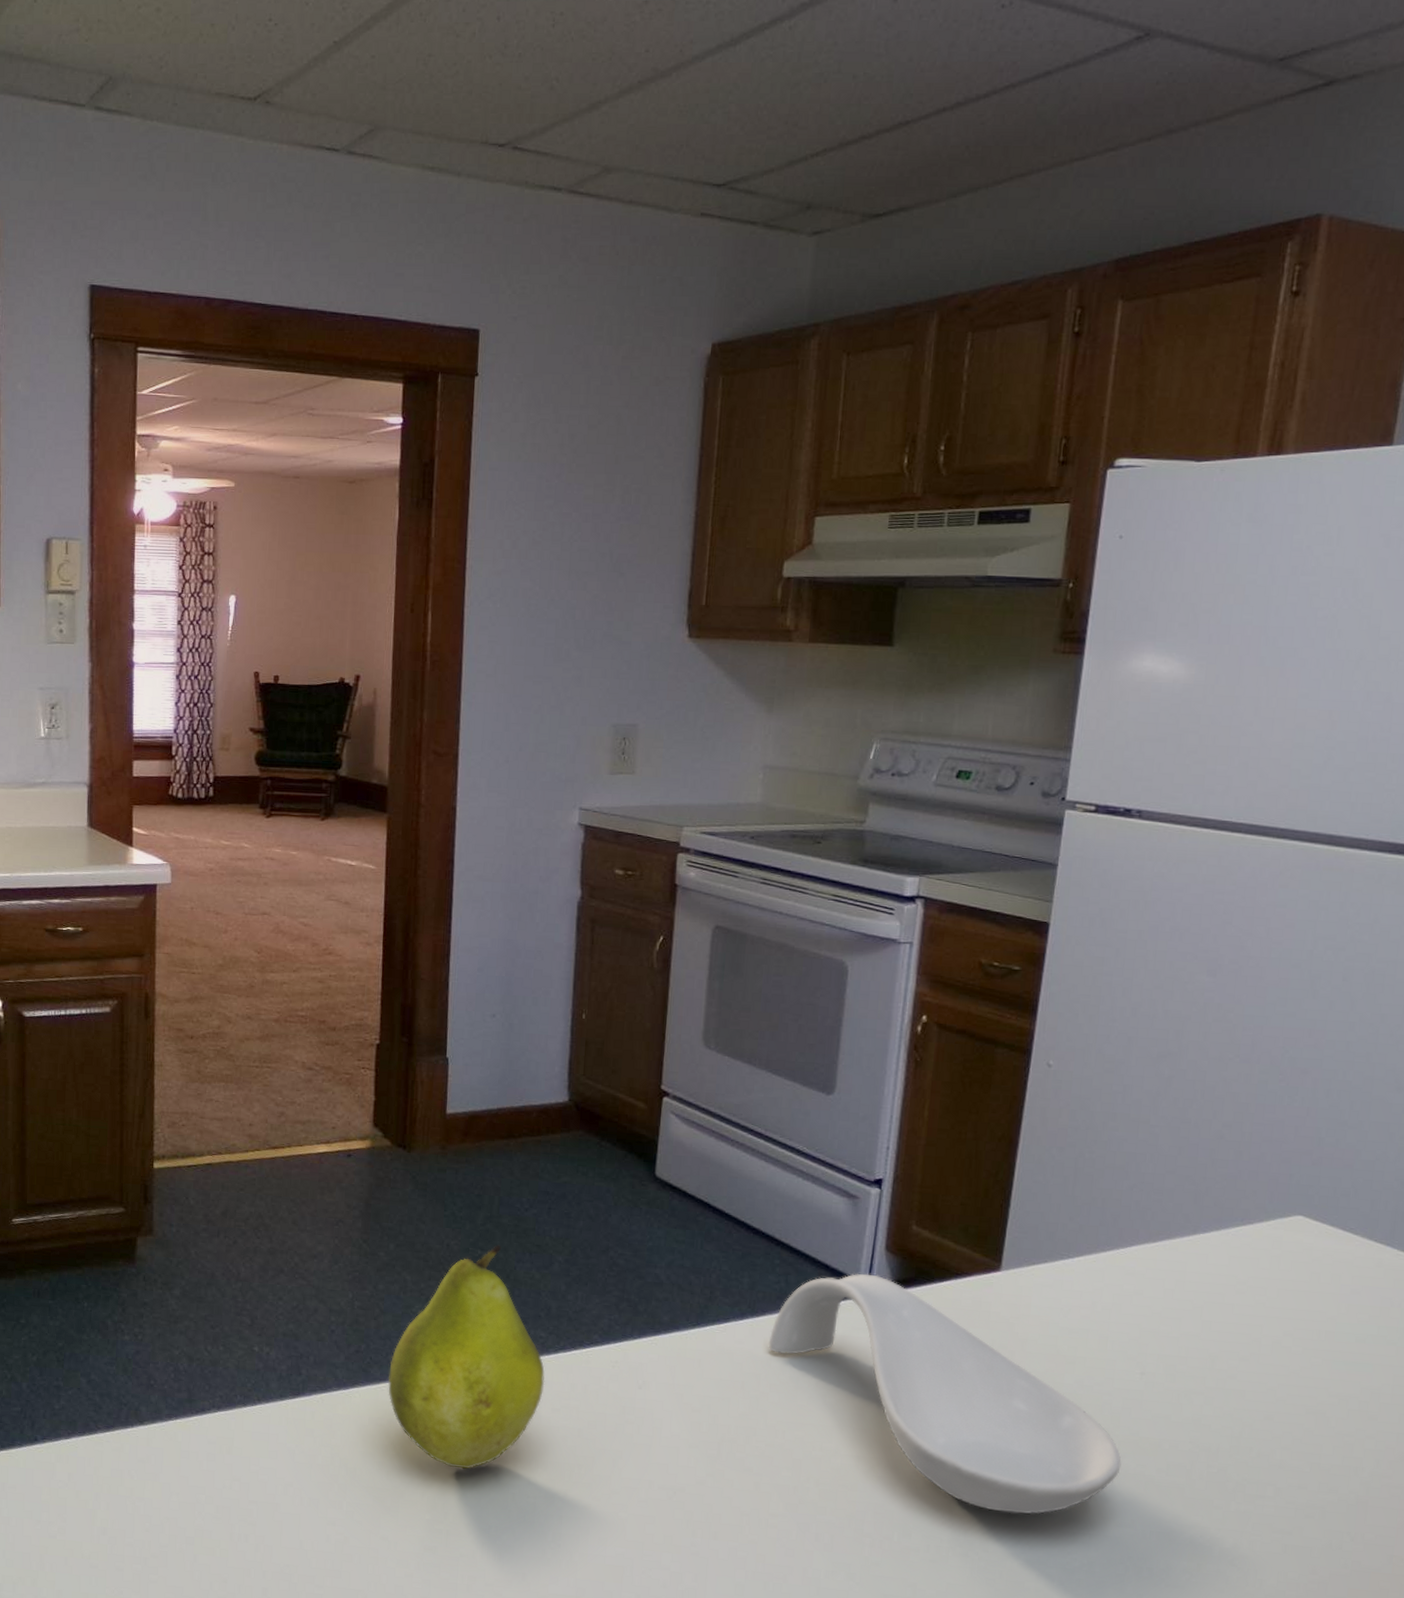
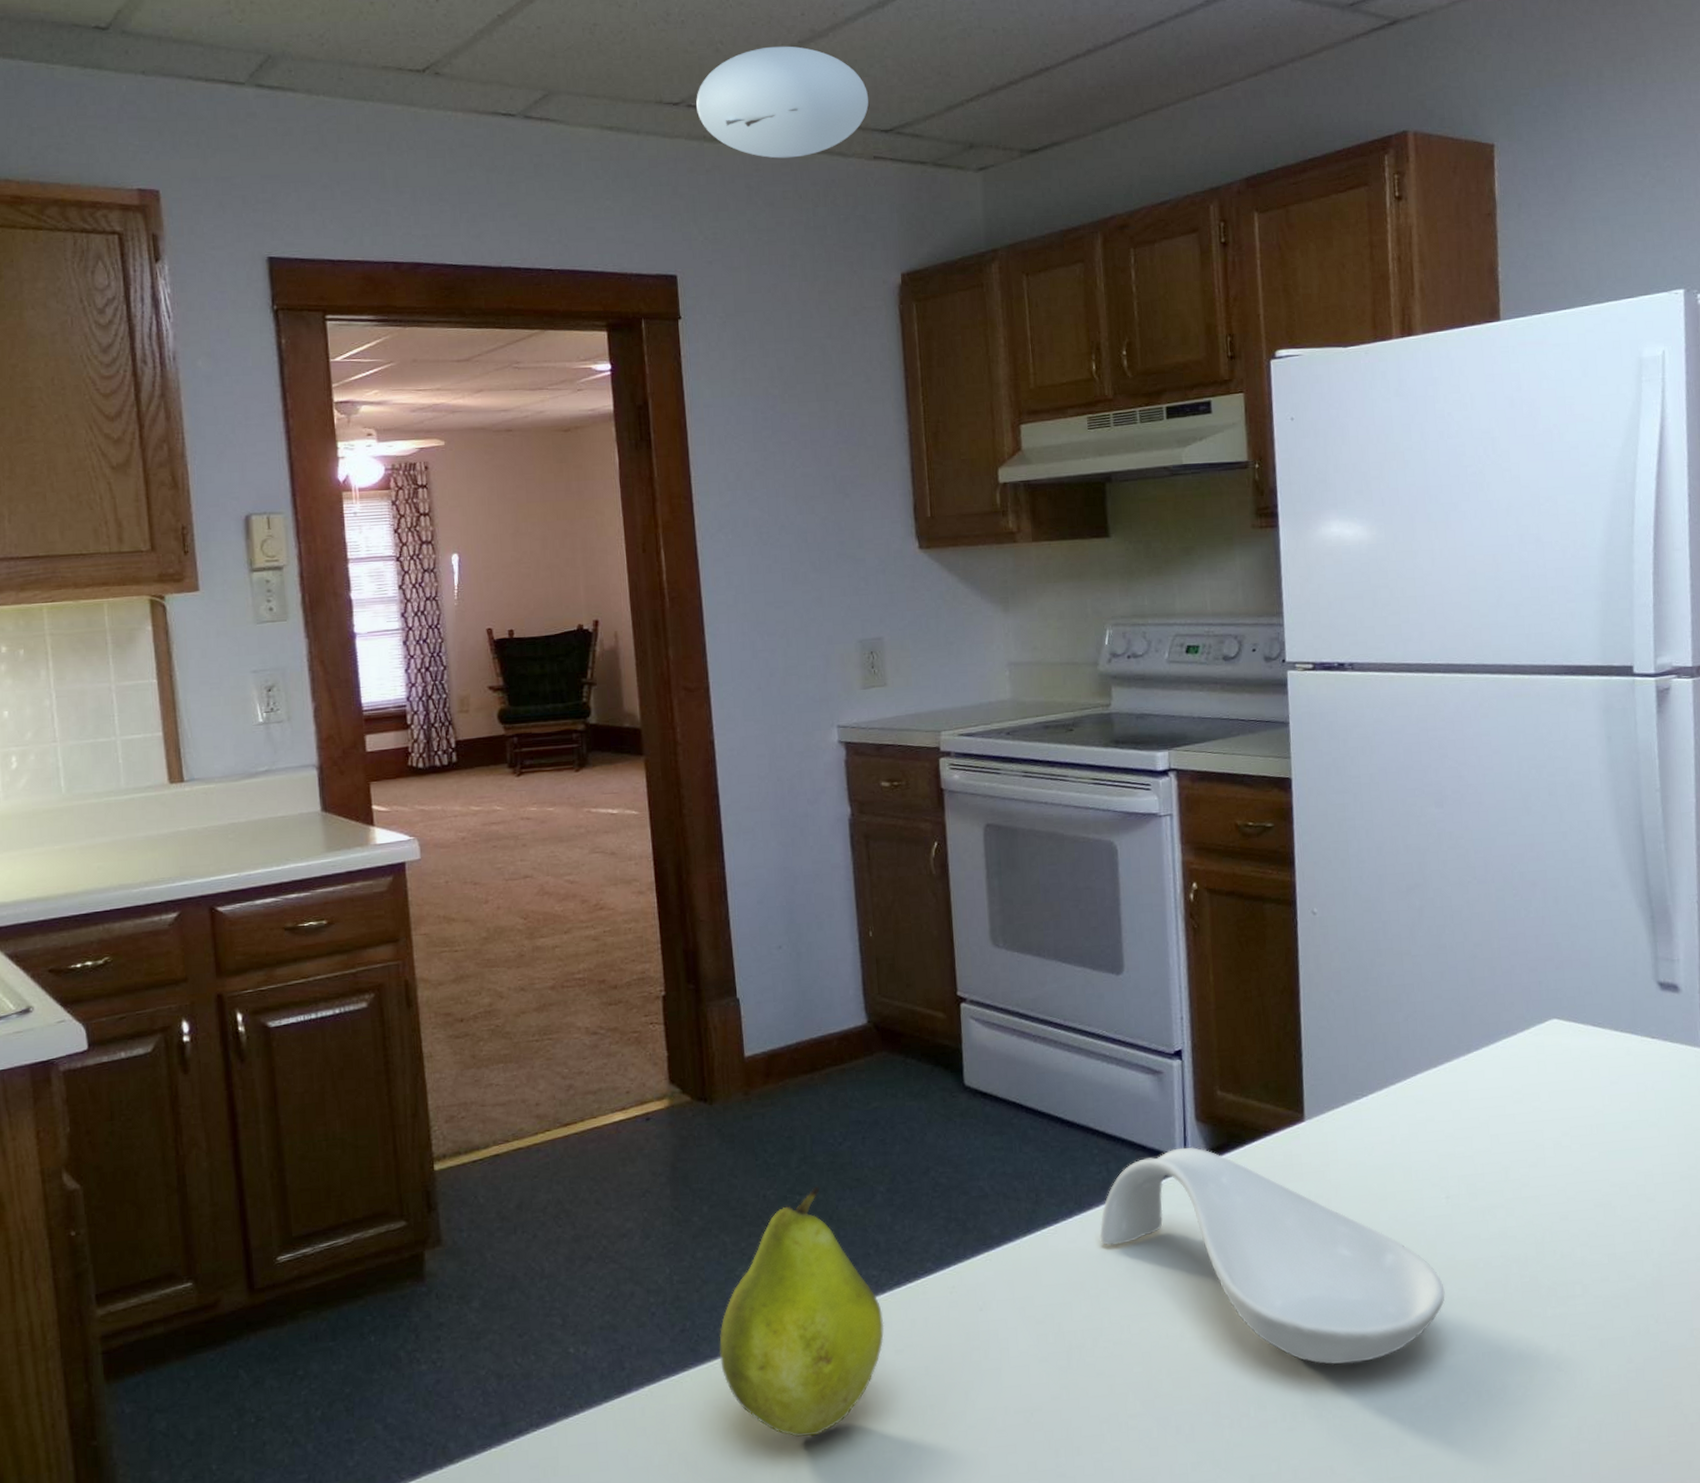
ceiling light: none [522,86,705,210] -> present [696,46,869,159]

